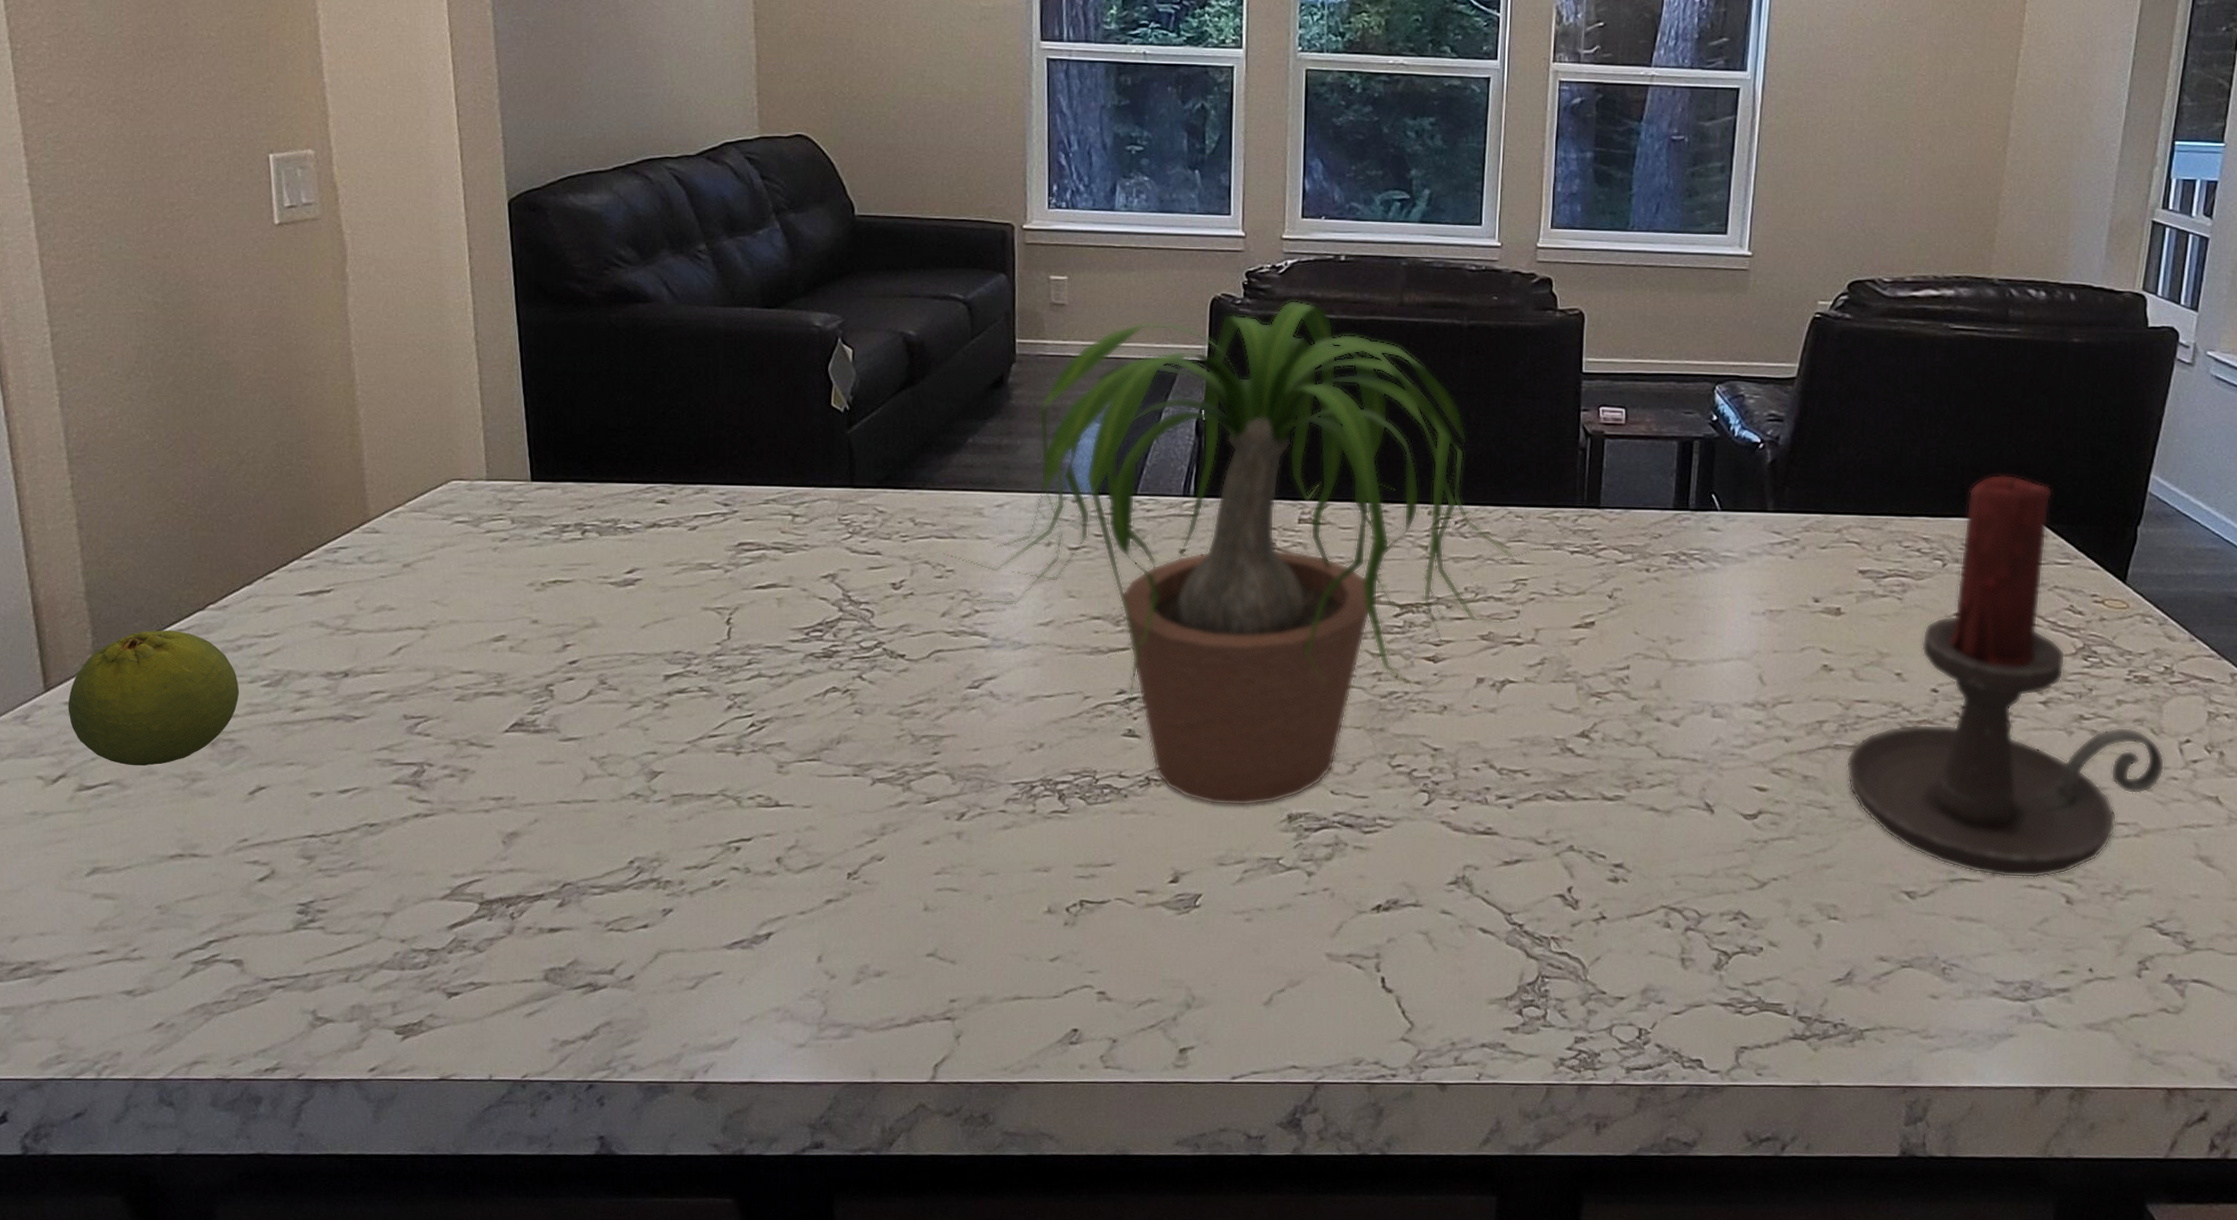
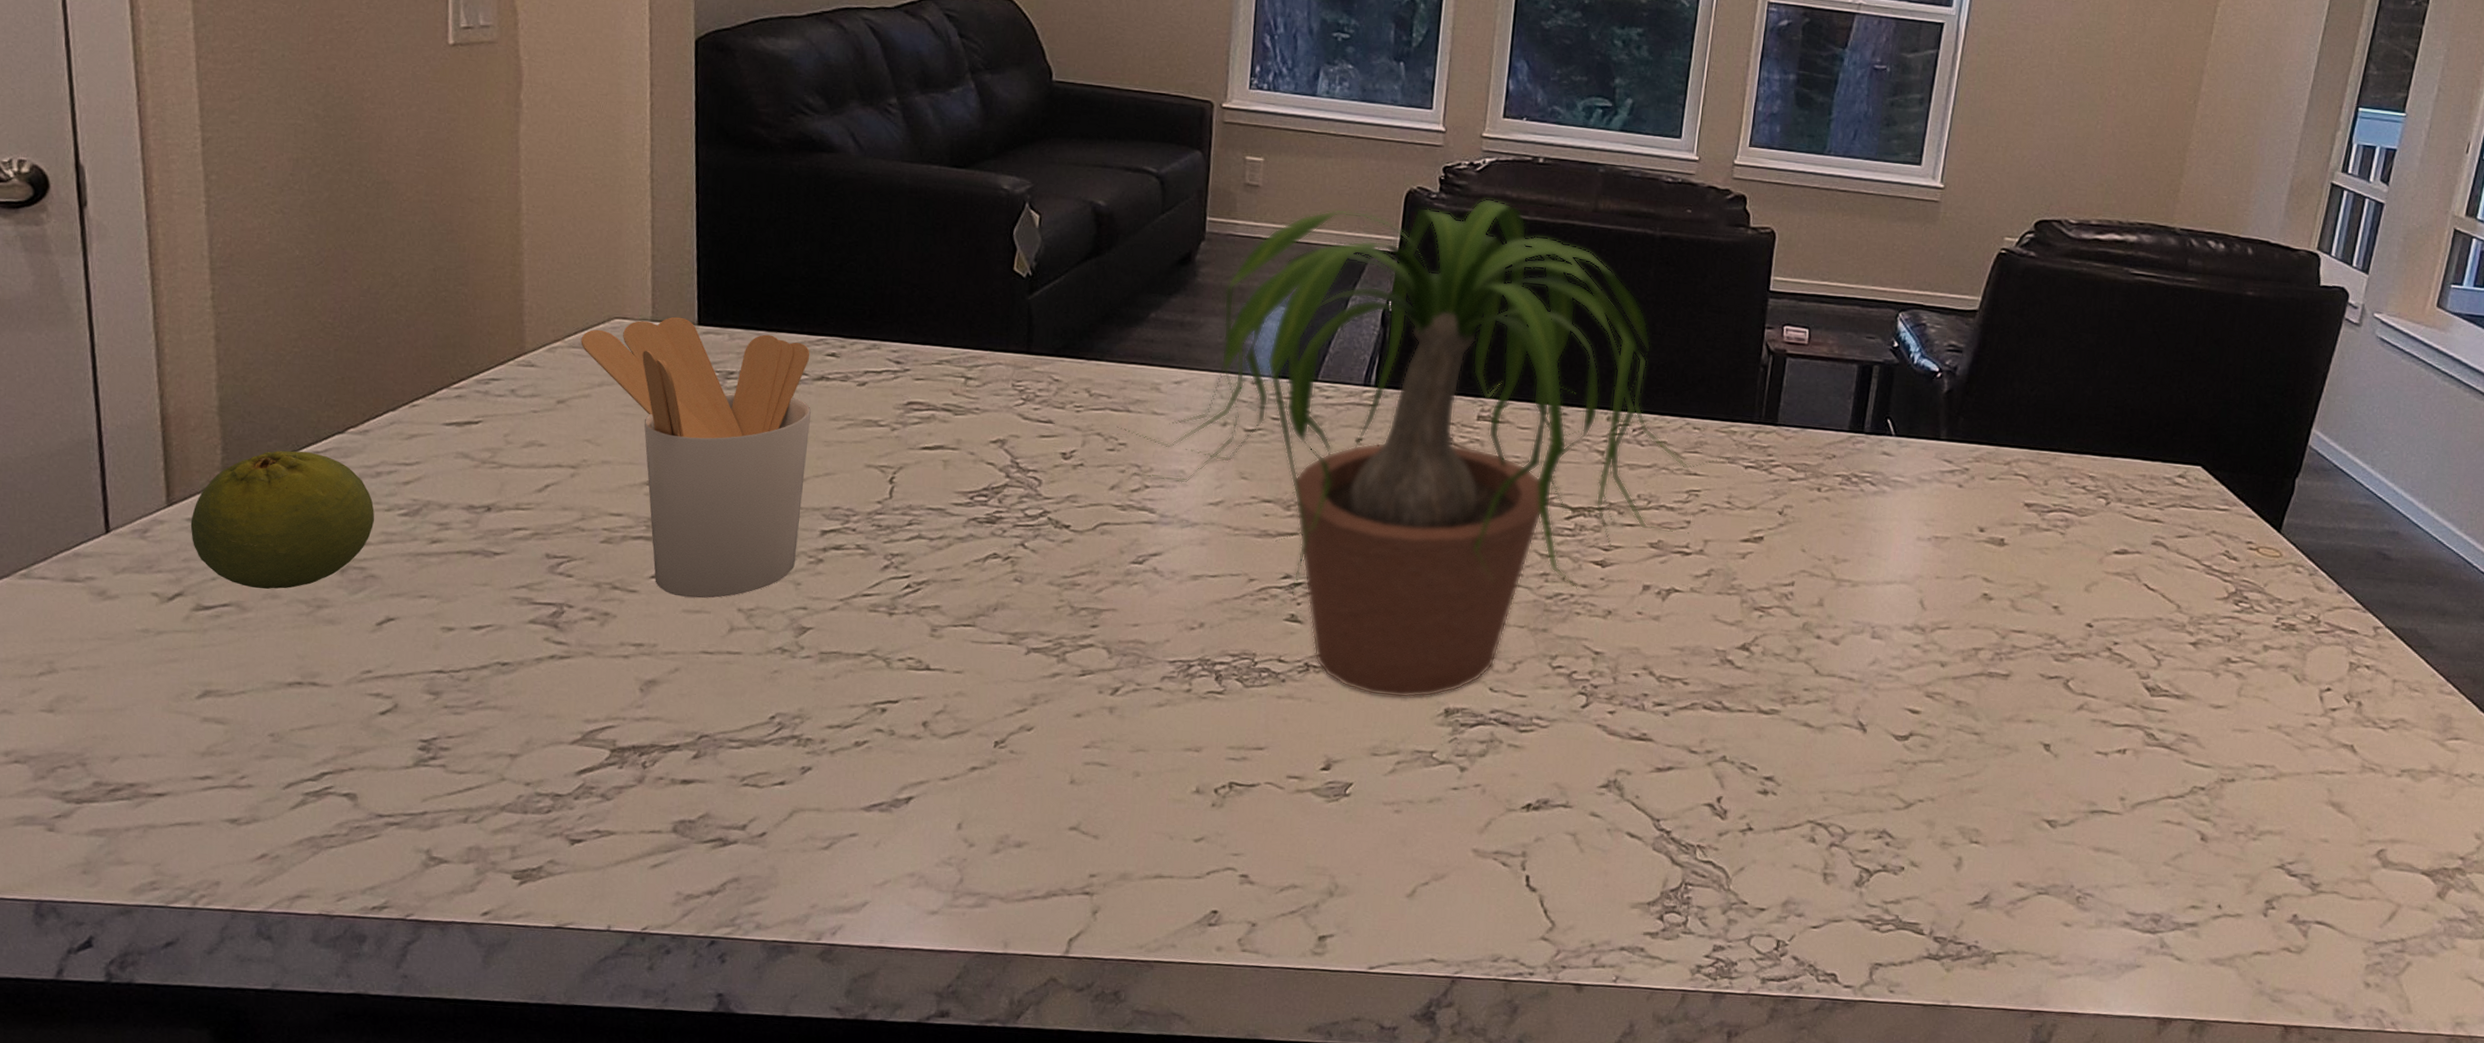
utensil holder: none [421,474,646,749] -> present [581,316,811,599]
candle holder: present [1846,474,2165,879] -> none [1998,418,2306,815]

